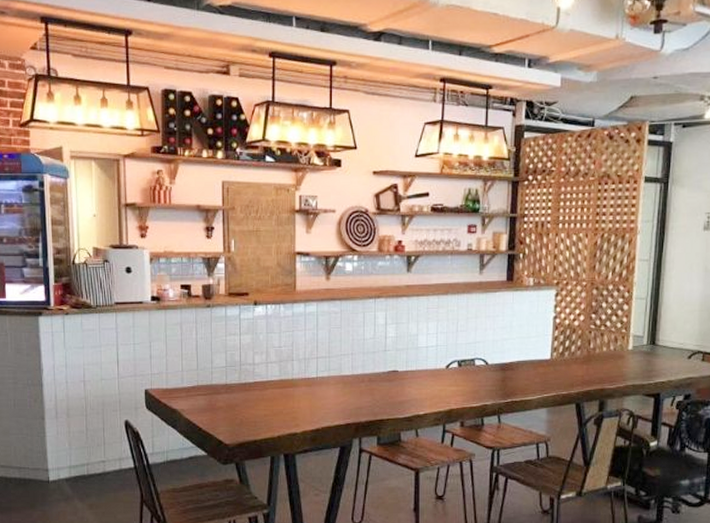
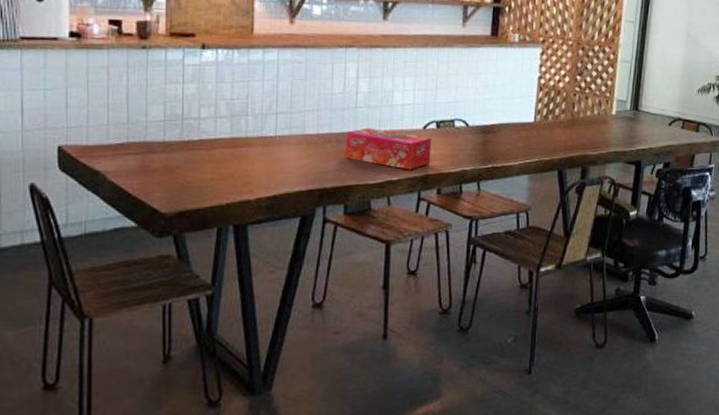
tissue box: none [377,368,454,405] -> present [345,128,432,170]

